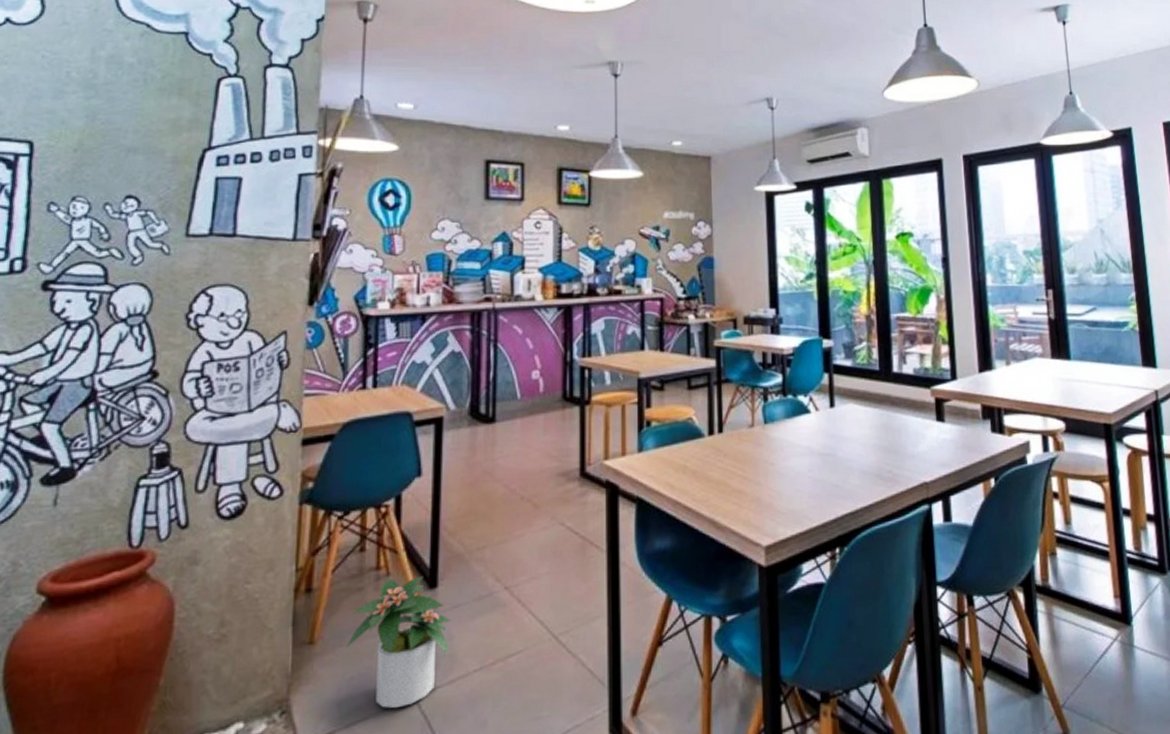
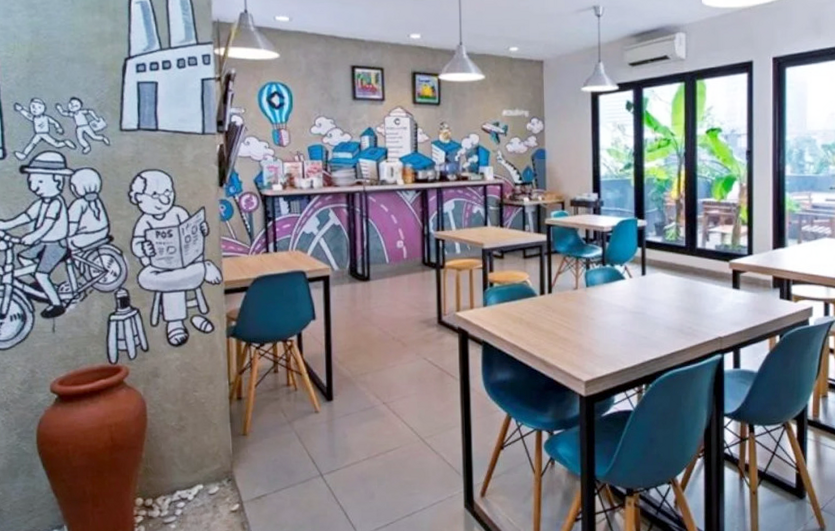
potted plant: present [346,577,452,709] -> none [270,392,345,482]

